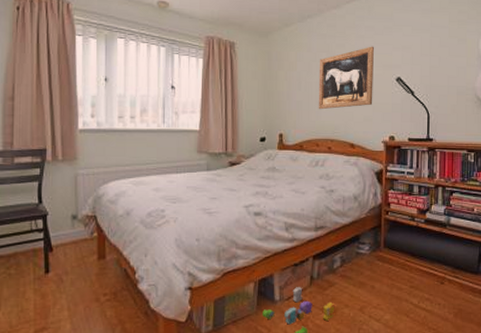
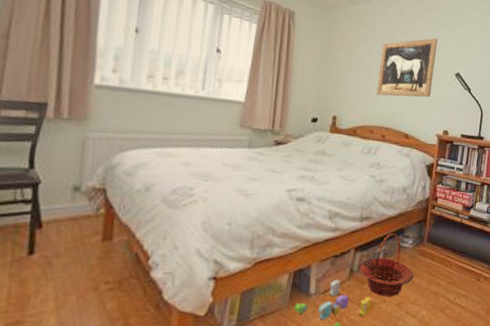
basket: none [319,241,374,302] -> present [359,233,414,297]

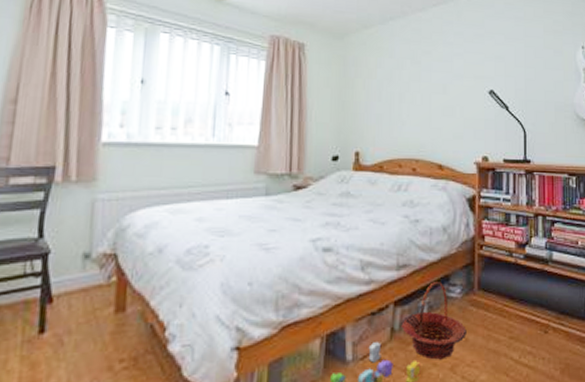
wall art: present [376,38,437,98] -> none [401,54,464,125]

